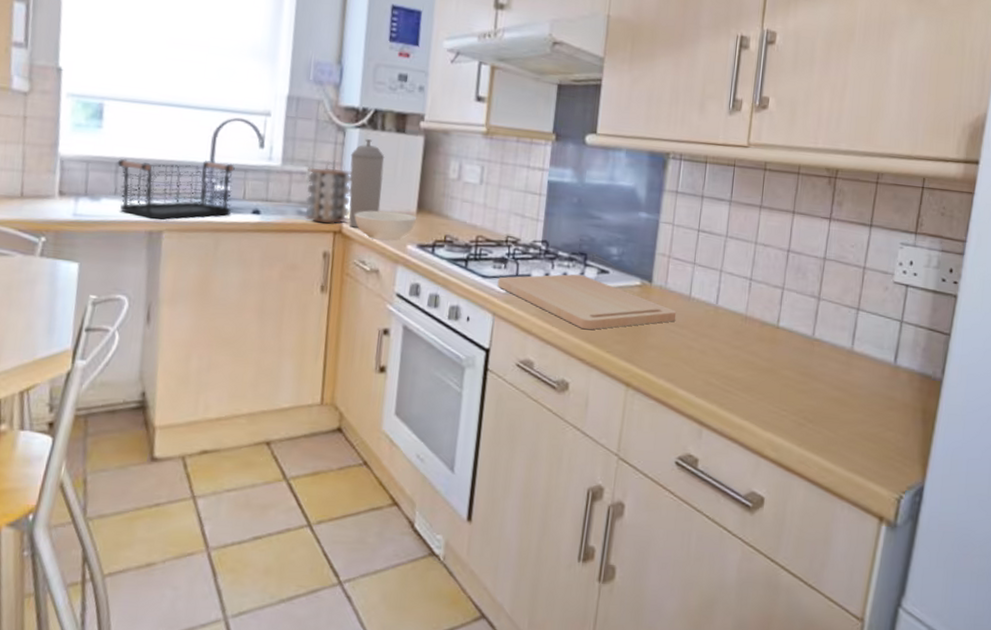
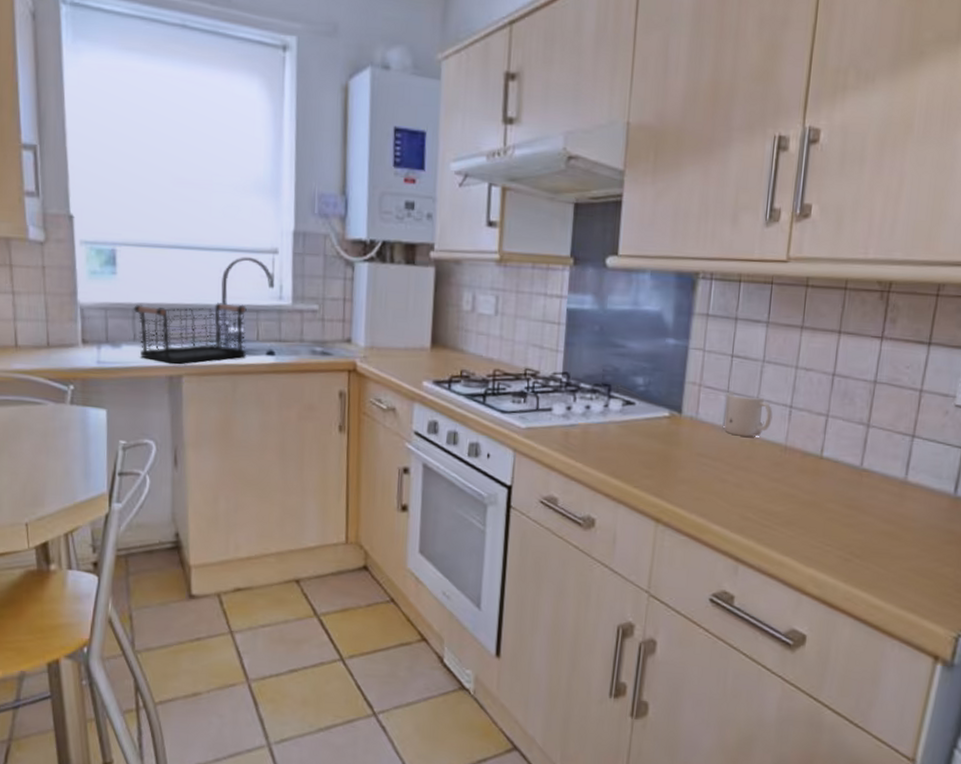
spice rack: present [305,161,352,224] -> none [318,297,363,363]
canister: present [347,139,385,228] -> none [359,273,396,366]
bowl: present [354,210,417,241] -> none [368,347,432,378]
cutting board: present [497,273,676,330] -> none [517,406,708,465]
mug: none [690,263,735,307] -> present [723,391,773,437]

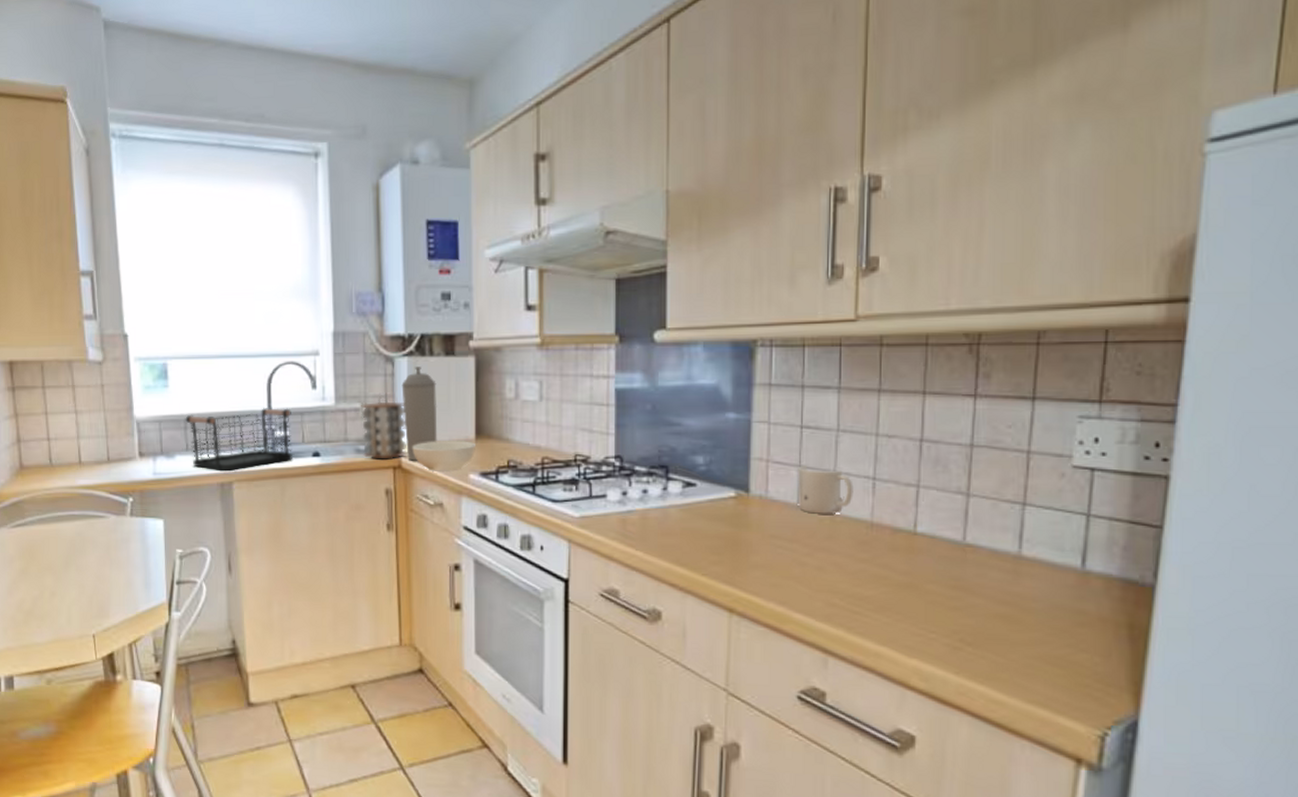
spice rack: none [318,297,363,363] -> present [361,394,407,460]
canister: none [359,273,396,366] -> present [401,367,438,461]
bowl: none [368,347,432,378] -> present [412,441,477,472]

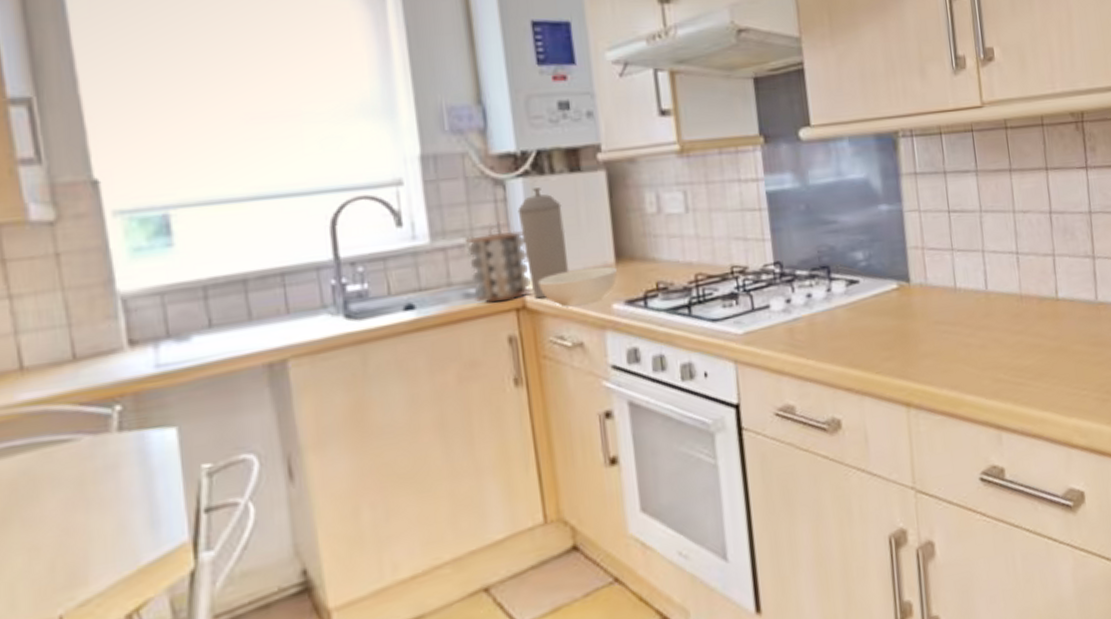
dish rack: present [185,408,292,471] -> none [204,254,375,349]
mug: present [798,465,854,514] -> none [951,248,1002,295]

